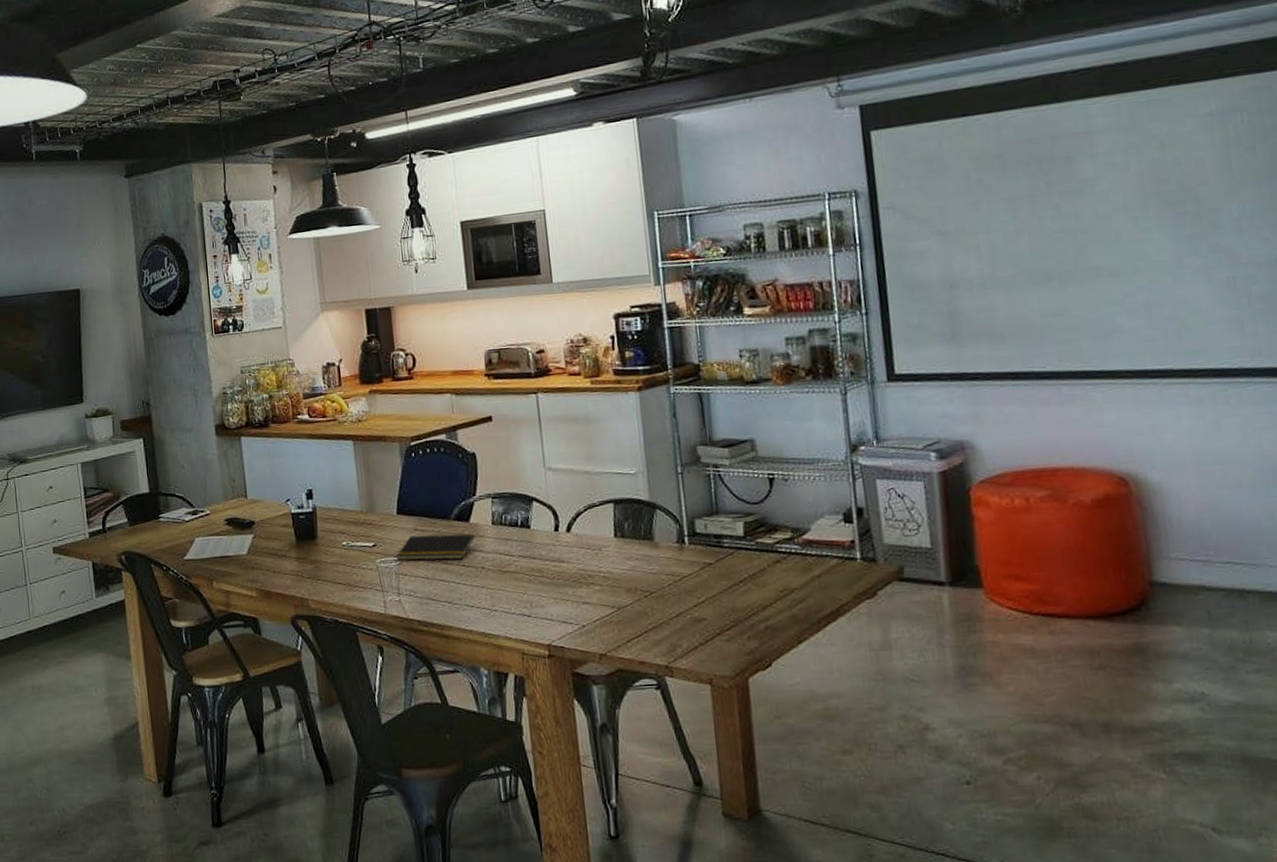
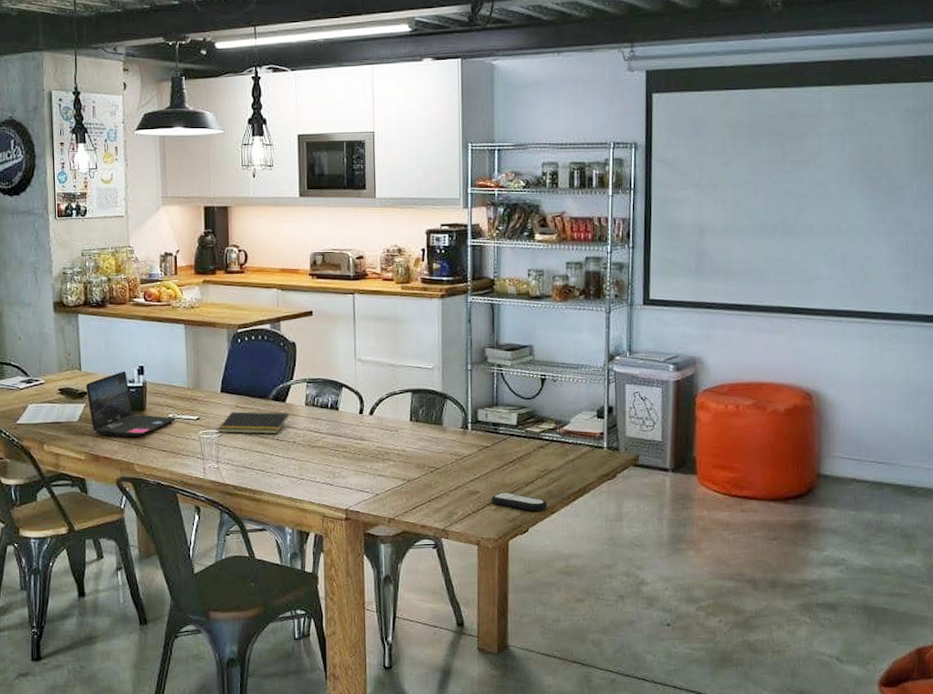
laptop: none [252,495,351,570] -> present [85,371,176,437]
remote control: none [721,618,793,641] -> present [491,492,548,512]

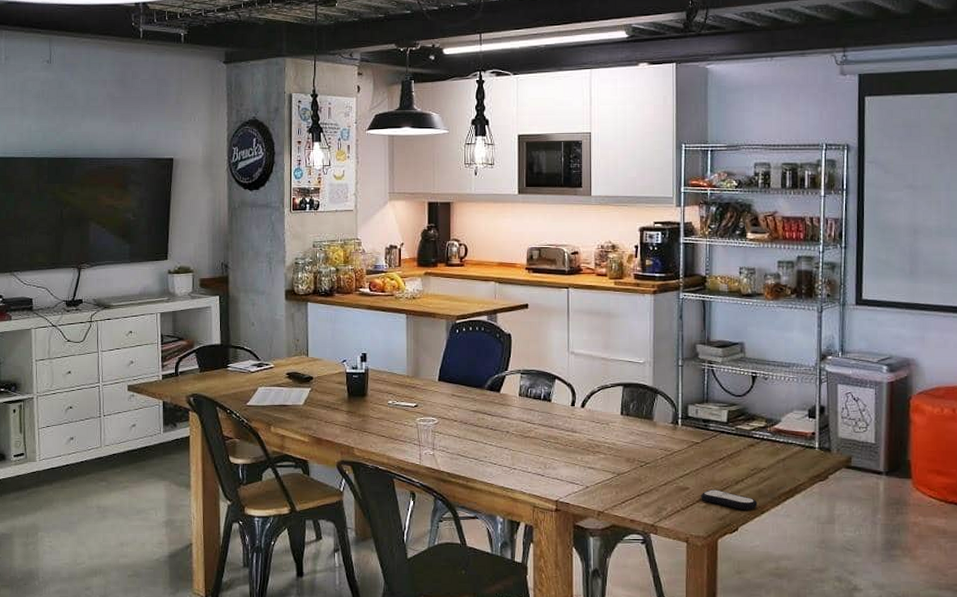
laptop: present [85,371,176,437] -> none [311,357,396,421]
notepad: present [217,411,289,435] -> none [434,400,503,424]

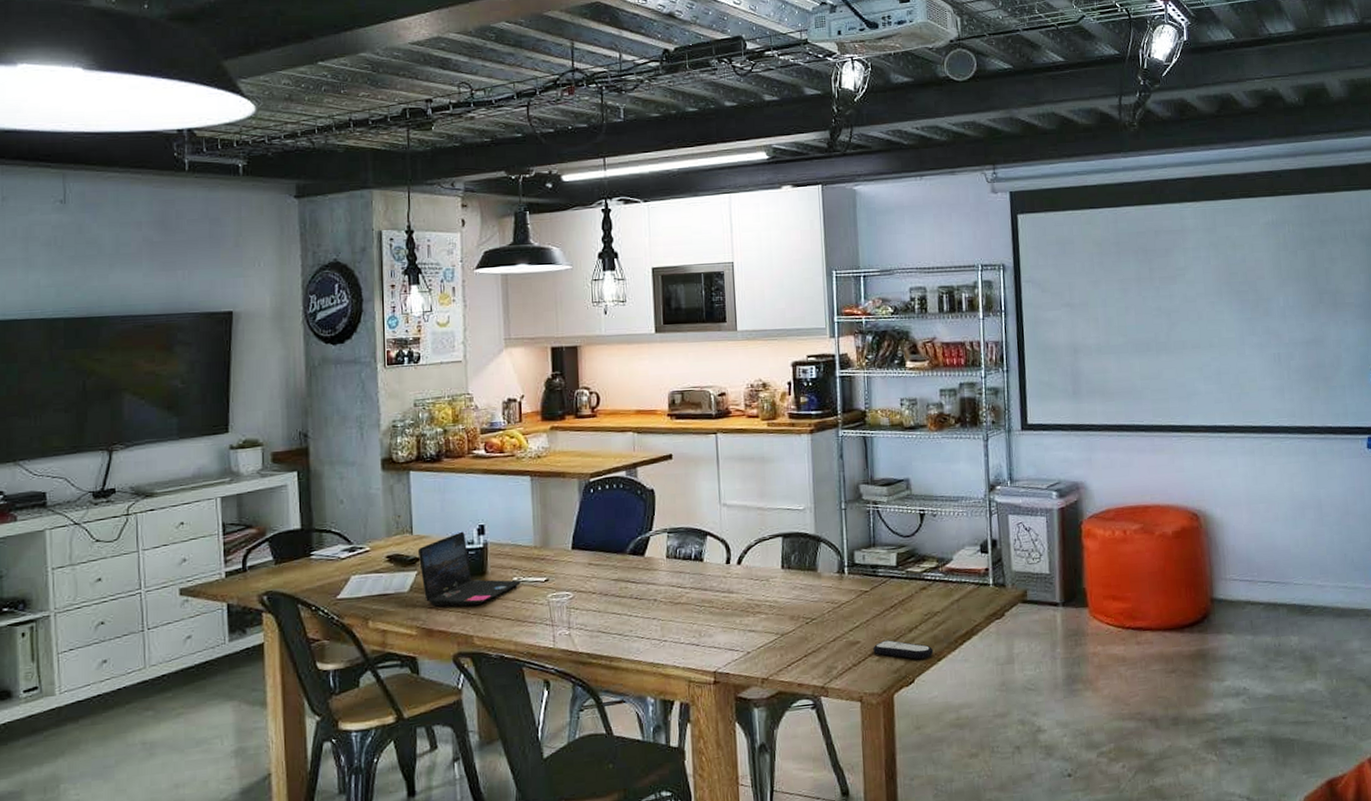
laptop: none [311,357,396,421] -> present [417,531,522,607]

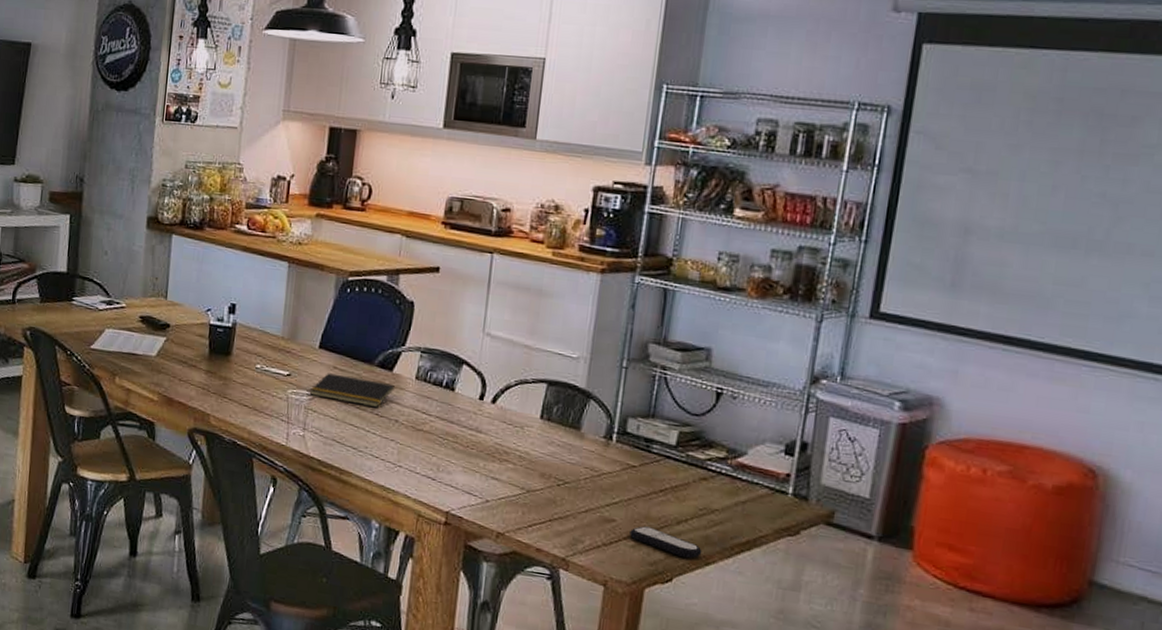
laptop: present [417,531,522,607] -> none [169,306,264,384]
notepad: none [569,567,649,595] -> present [309,373,395,408]

